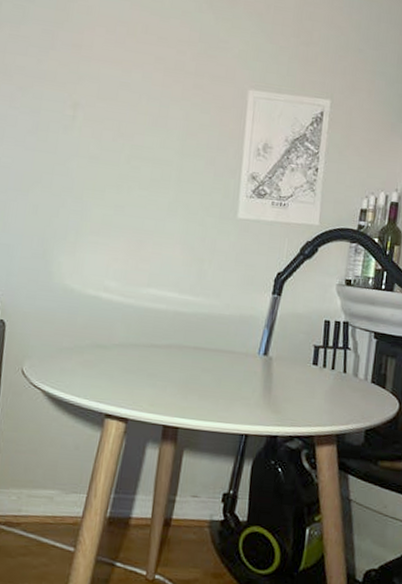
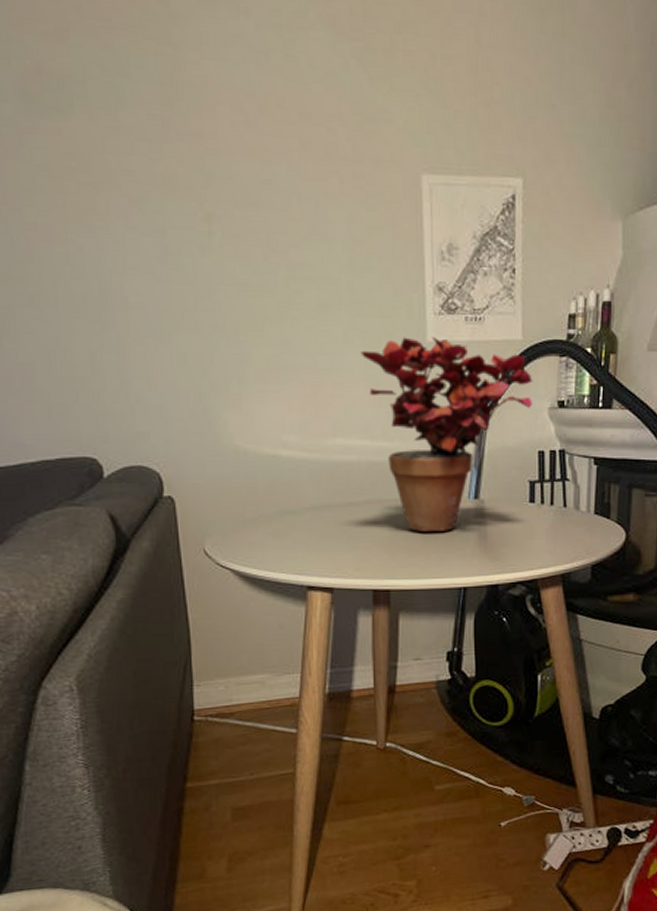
potted plant: none [180,212,326,381] -> present [360,336,533,532]

